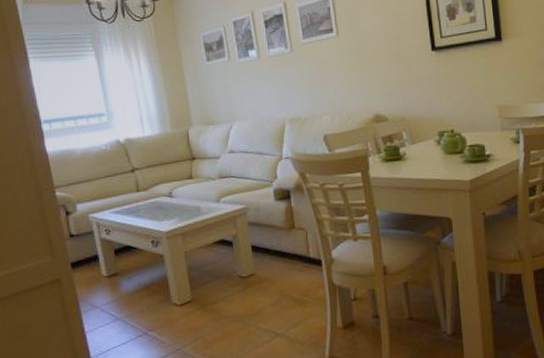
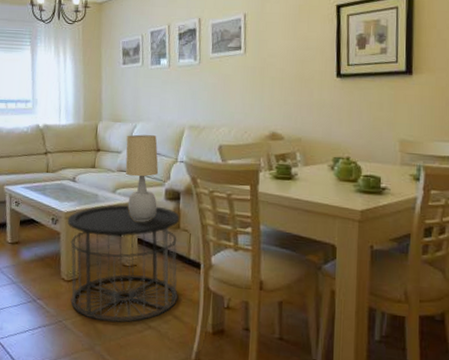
side table: none [169,208,304,340] -> present [67,204,180,323]
table lamp: none [223,134,268,228] -> present [125,134,159,222]

